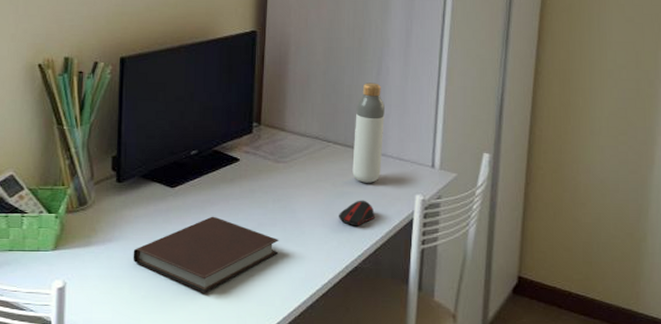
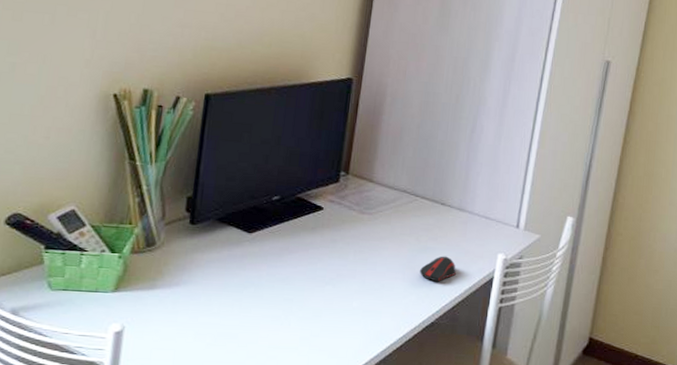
notebook: present [133,216,279,293] -> none [200,264,357,343]
bottle: present [352,83,384,183] -> none [437,139,476,240]

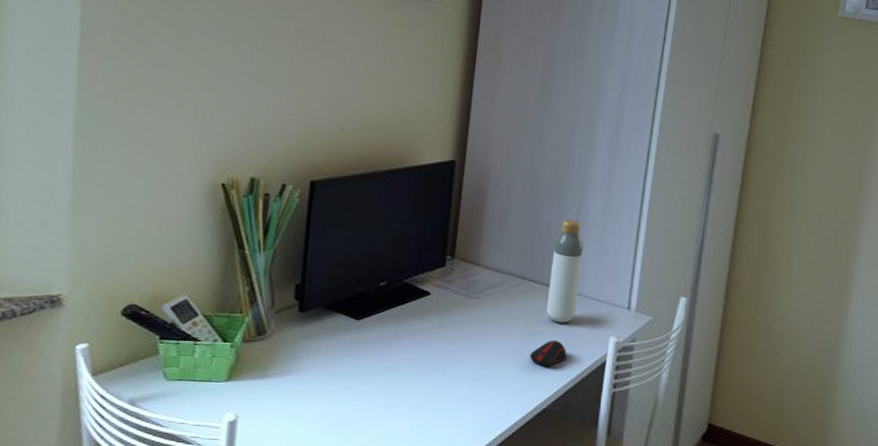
bottle: none [437,139,476,240] -> present [546,220,583,323]

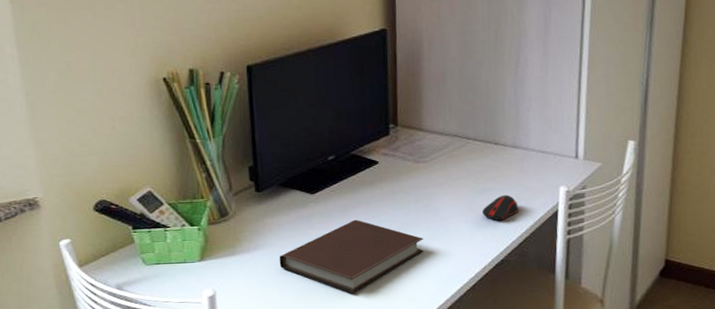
notebook: none [311,351,467,431] -> present [279,219,424,293]
bottle: present [546,220,583,323] -> none [494,75,525,178]

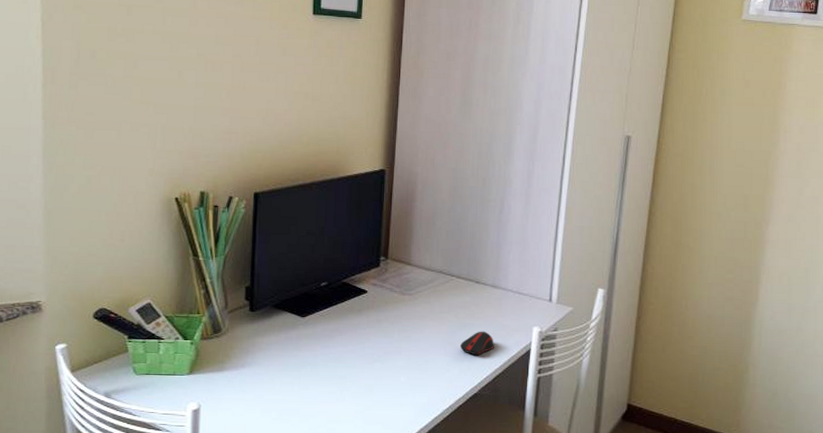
notebook: present [279,219,424,293] -> none [264,344,403,416]

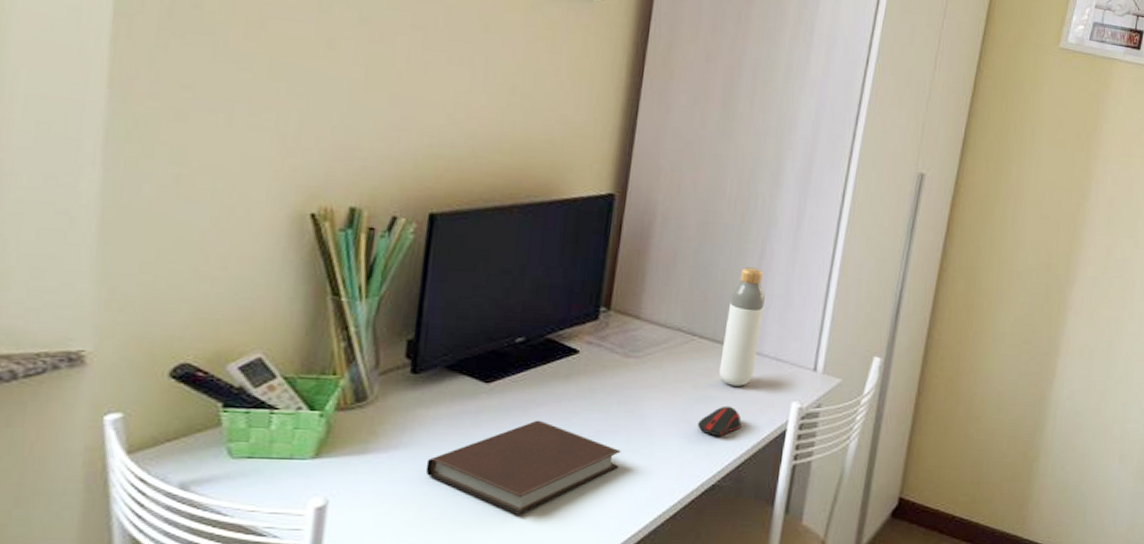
notebook: none [264,344,403,416] -> present [425,420,621,515]
bottle: none [474,220,506,315] -> present [719,267,765,386]

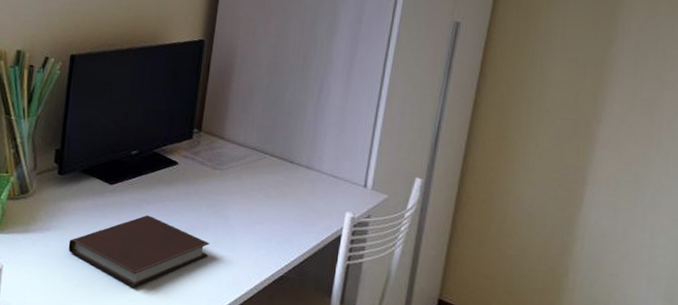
computer mouse: present [698,406,742,437] -> none [269,212,305,238]
bottle: present [719,267,765,386] -> none [286,99,323,197]

